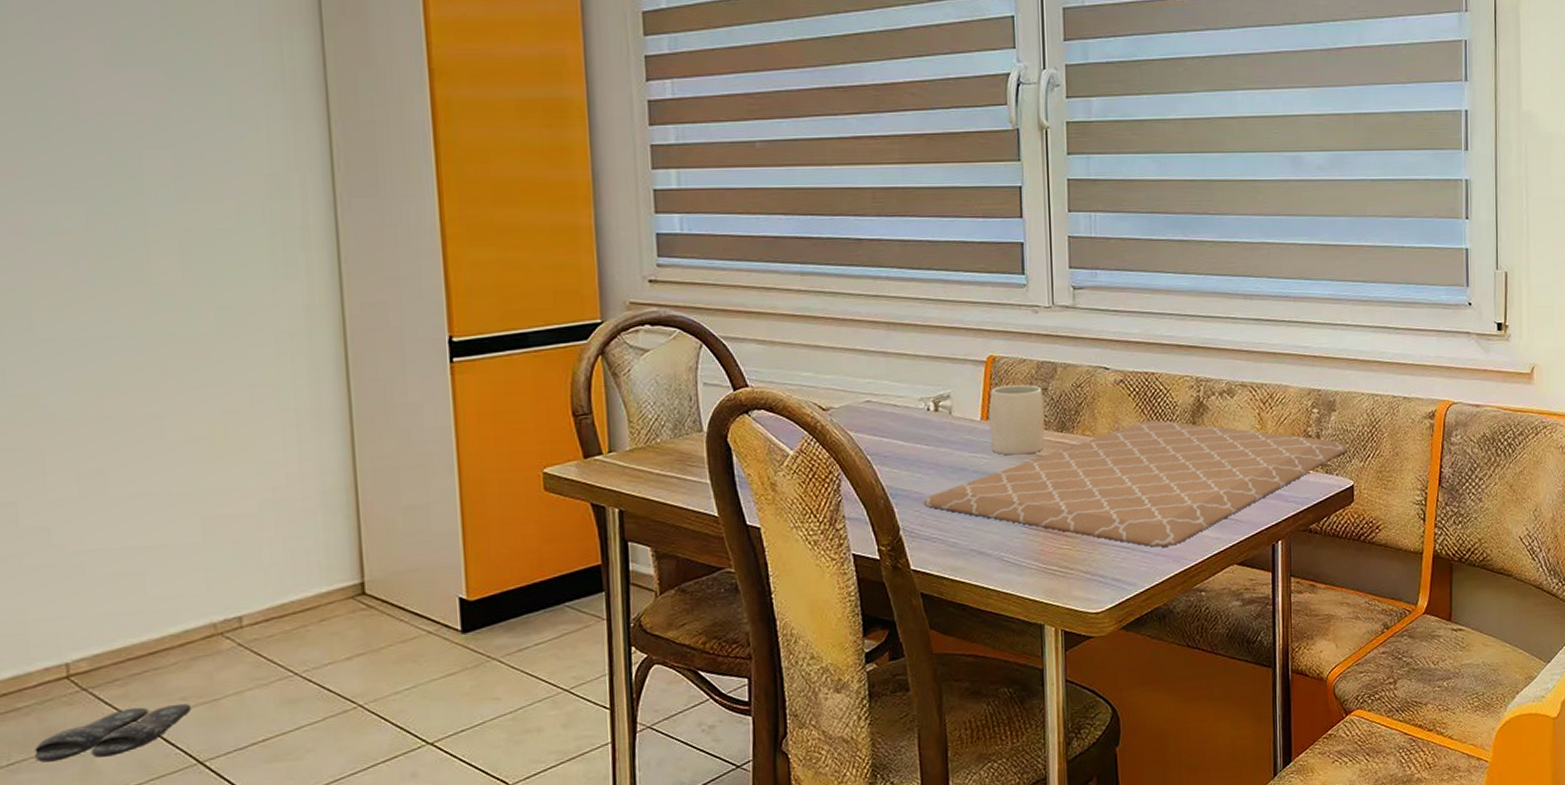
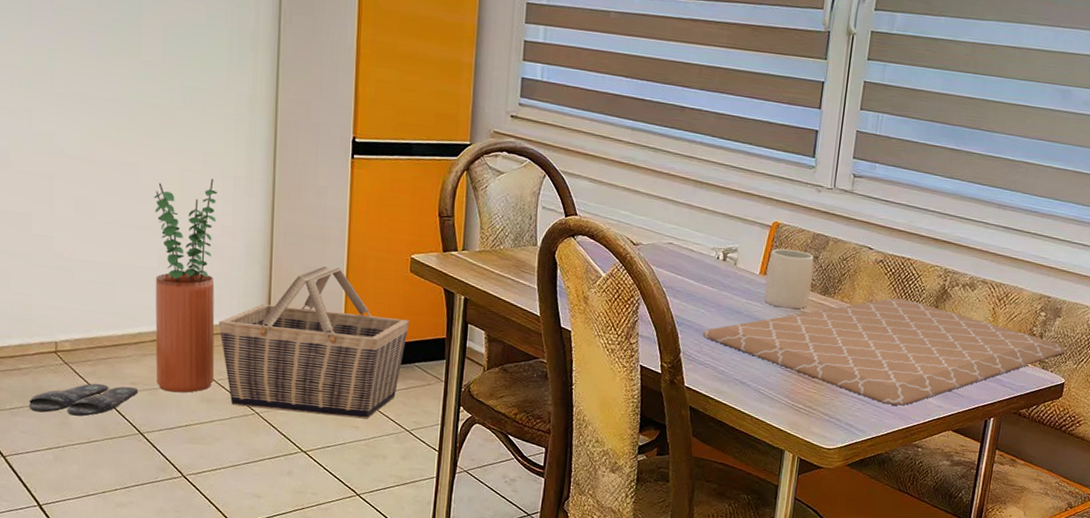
vase: none [188,417,297,701] -> present [154,179,217,393]
basket: none [294,501,551,702] -> present [218,266,409,419]

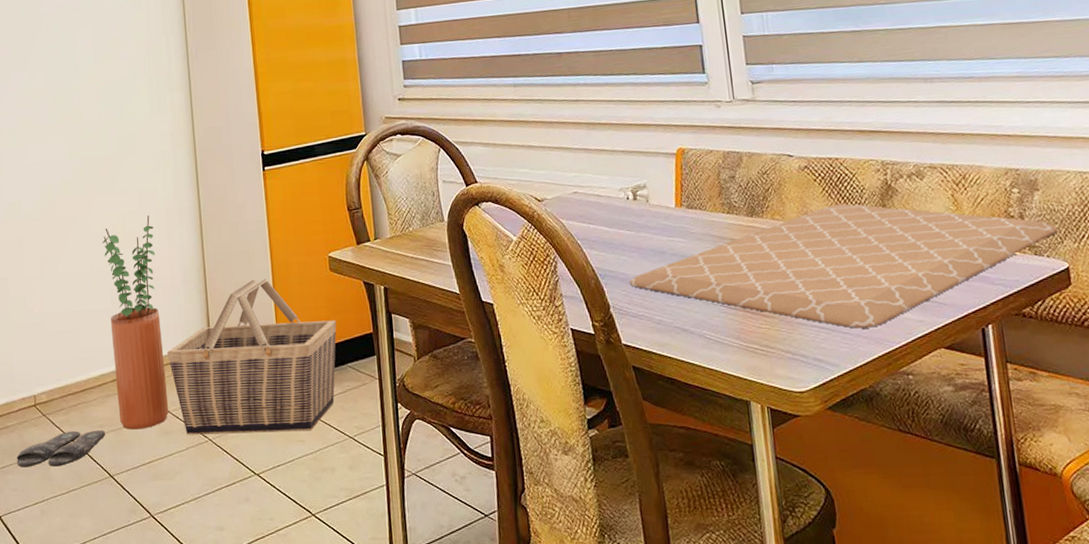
mug: present [764,248,814,309] -> none [681,173,737,239]

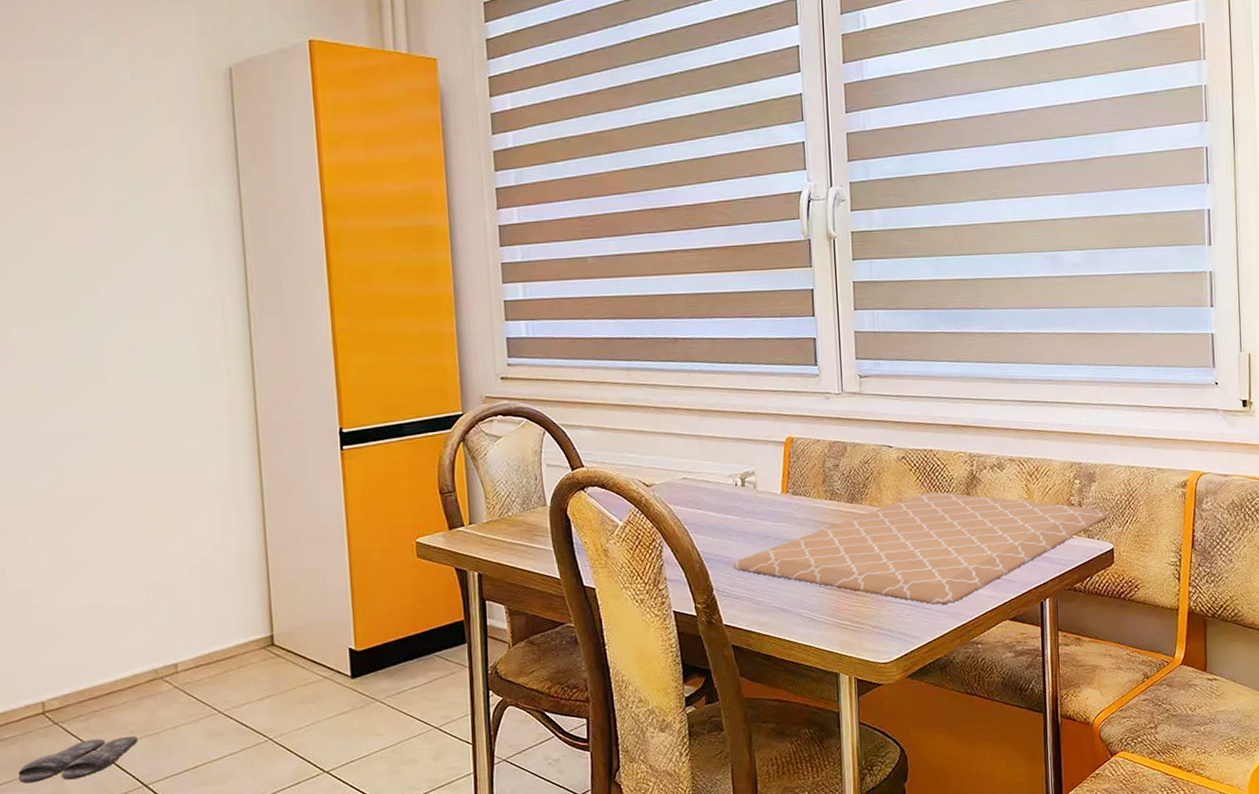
vase: present [102,215,169,430] -> none [135,497,220,734]
basket: present [167,279,337,435] -> none [218,567,423,736]

